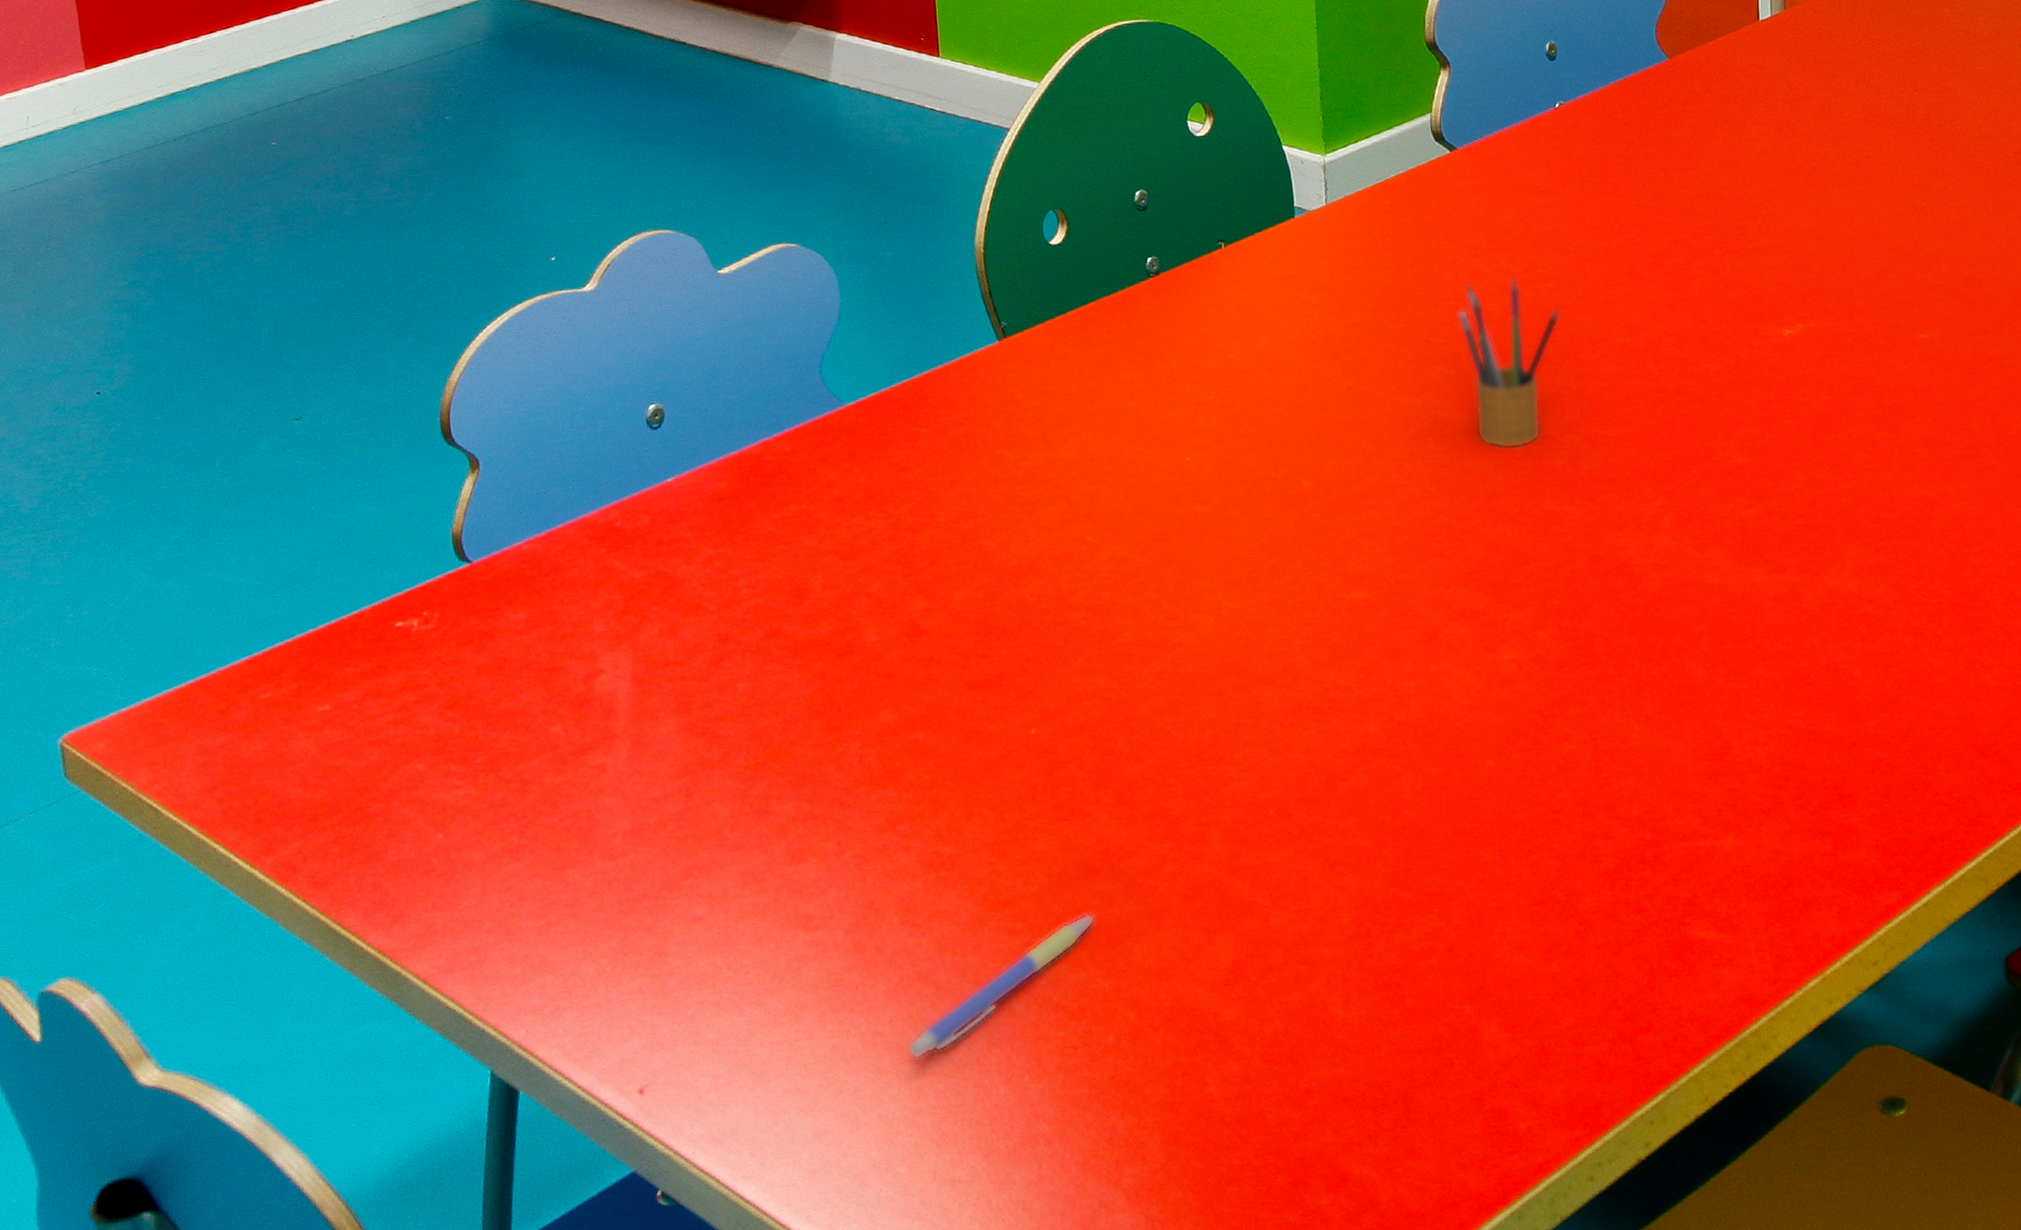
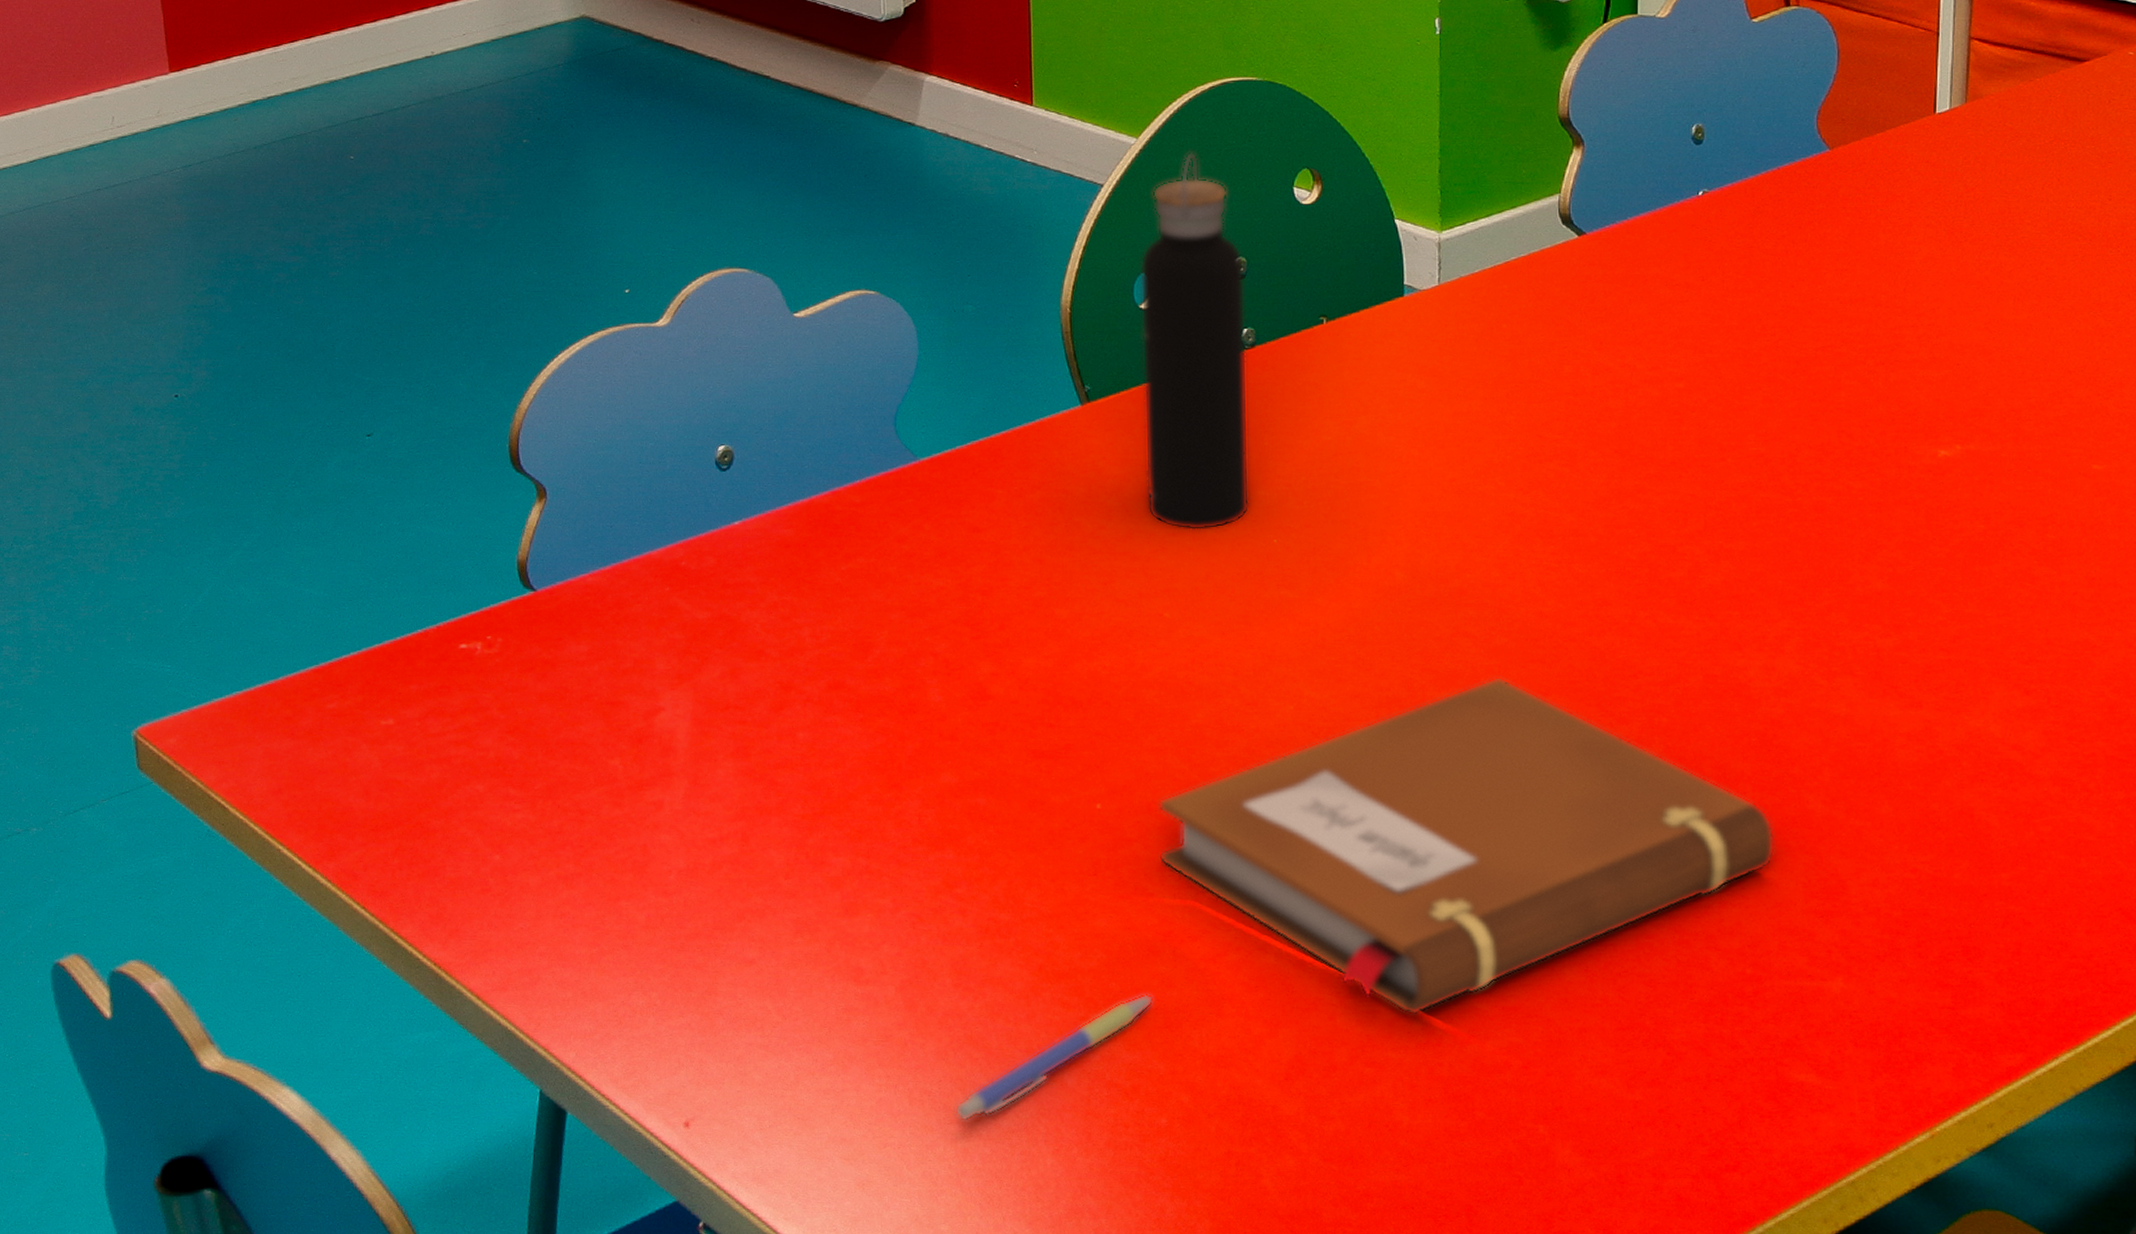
water bottle: none [1048,92,1163,455] -> present [1140,151,1250,531]
notebook: none [1090,573,1665,910] -> present [1158,676,1775,1015]
pencil box: present [1457,277,1561,450] -> none [1575,374,1689,556]

